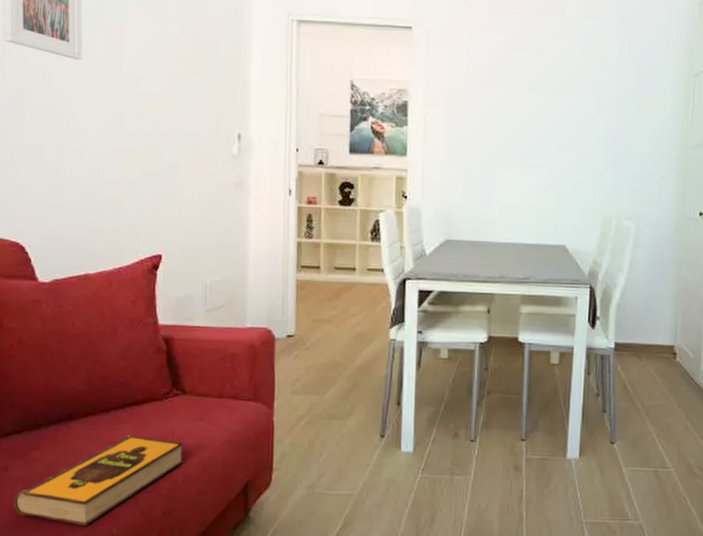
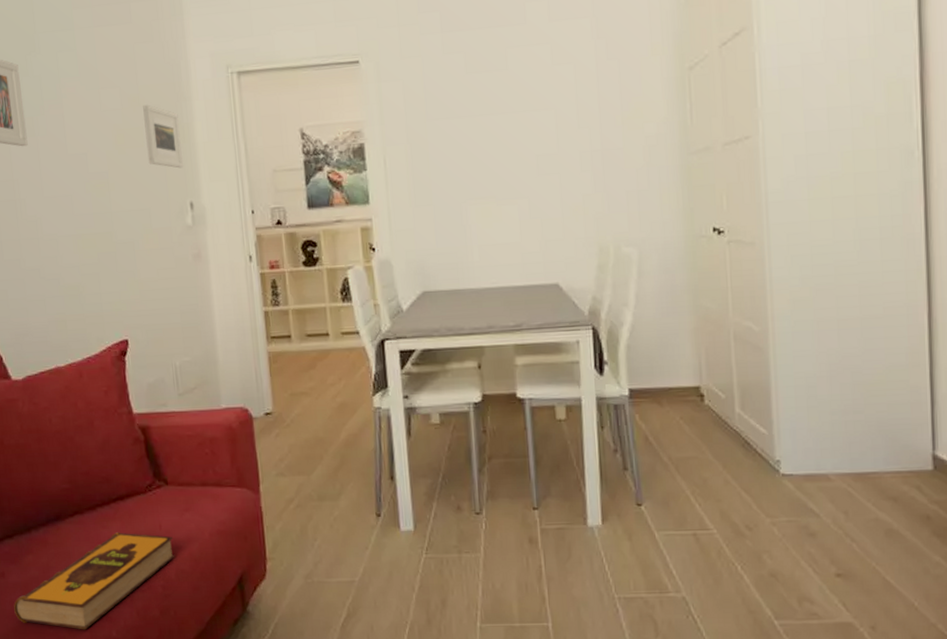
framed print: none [202,37,236,101] -> present [143,104,183,169]

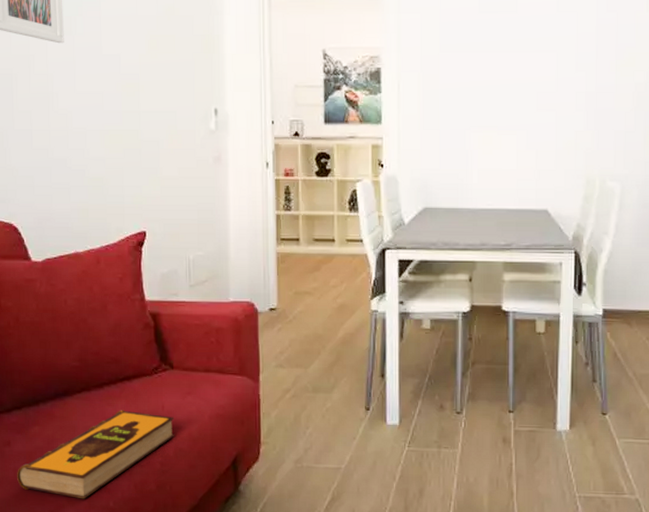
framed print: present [143,104,183,169] -> none [177,14,211,76]

